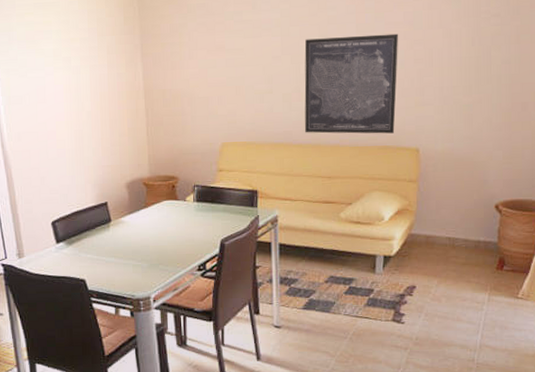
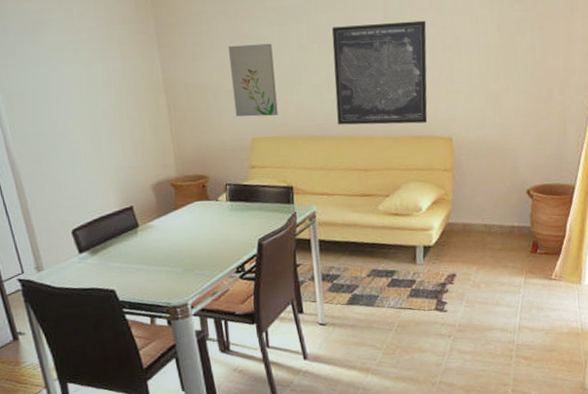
wall art: none [206,54,248,123] -> present [228,43,278,117]

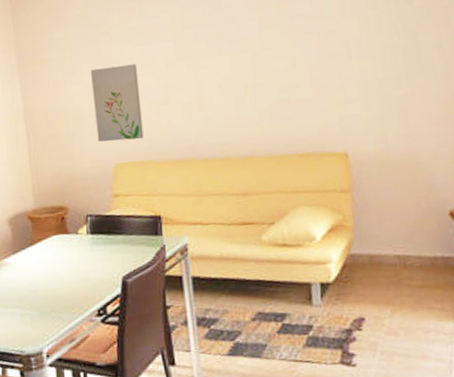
wall art: present [332,20,428,125] -> none [201,26,317,146]

